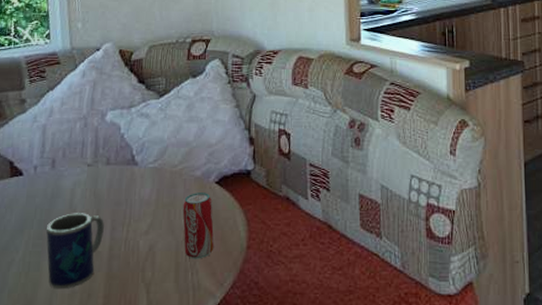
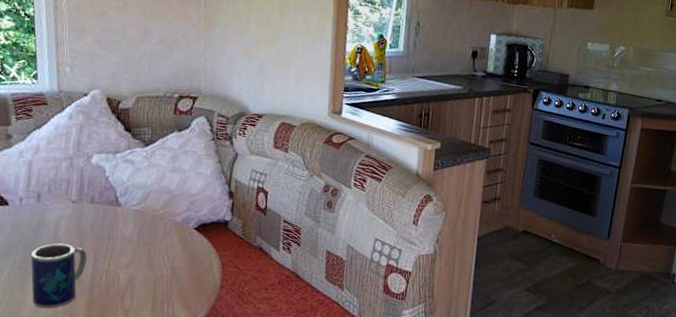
beverage can: present [182,193,215,259] -> none [162,236,191,294]

